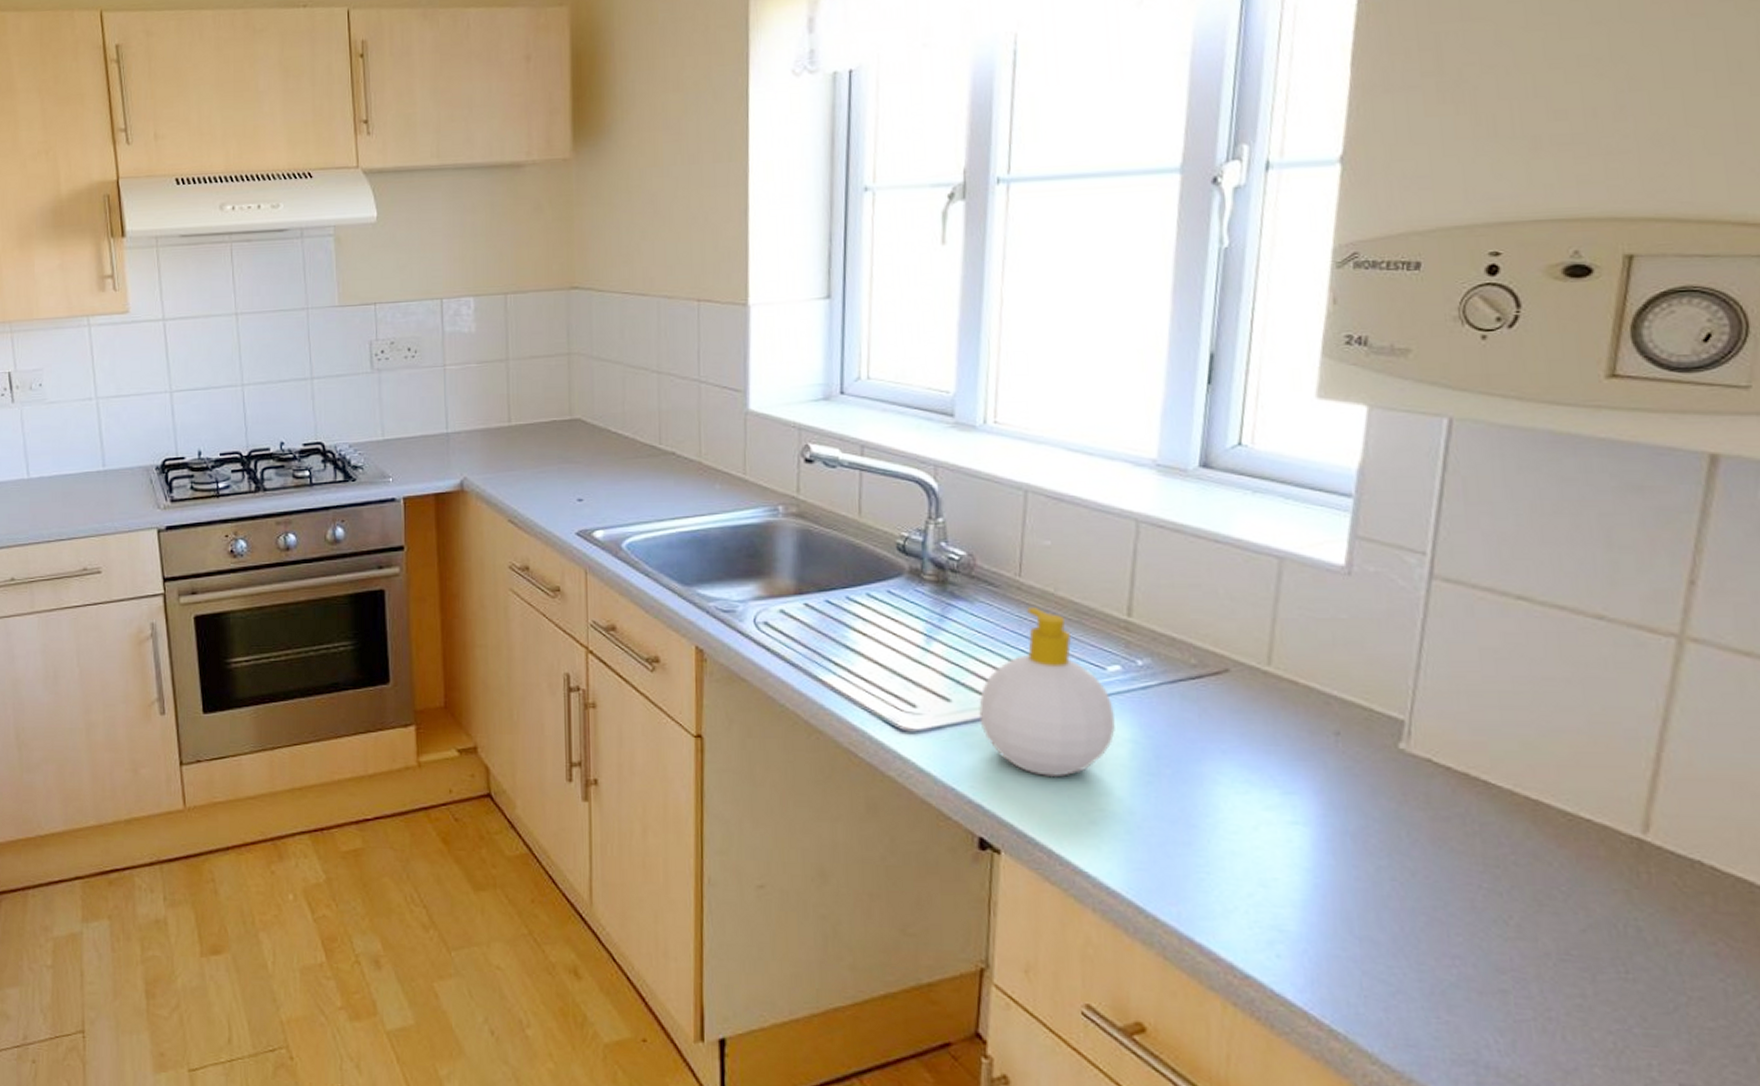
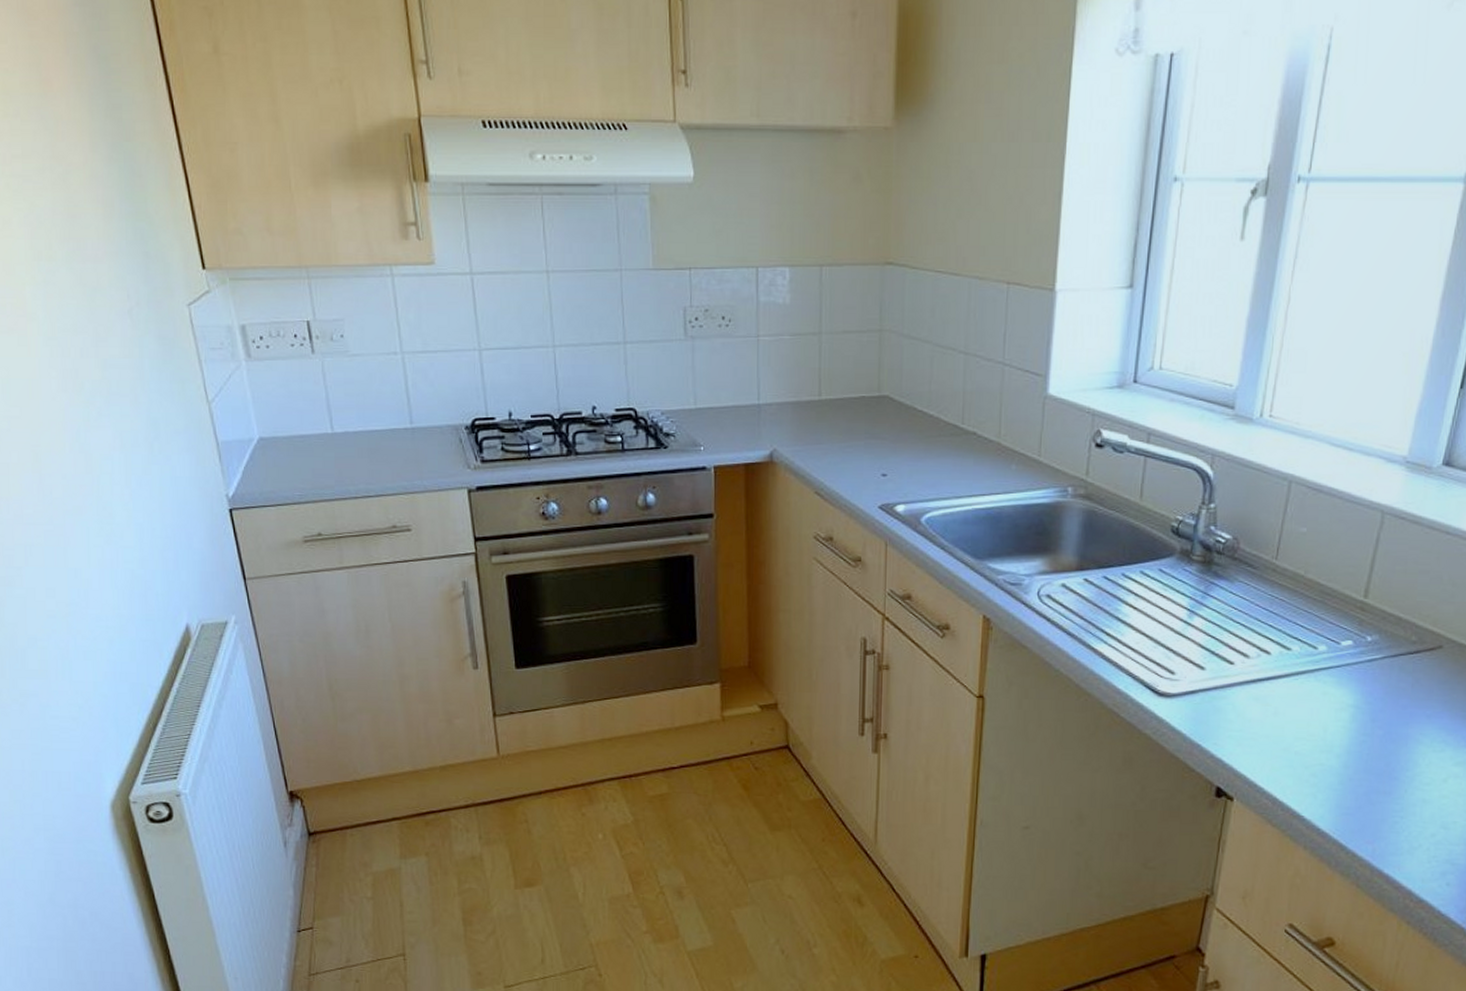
soap bottle: present [978,607,1115,778] -> none [1228,588,1342,737]

